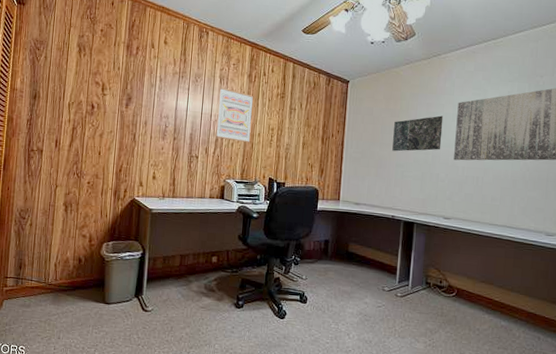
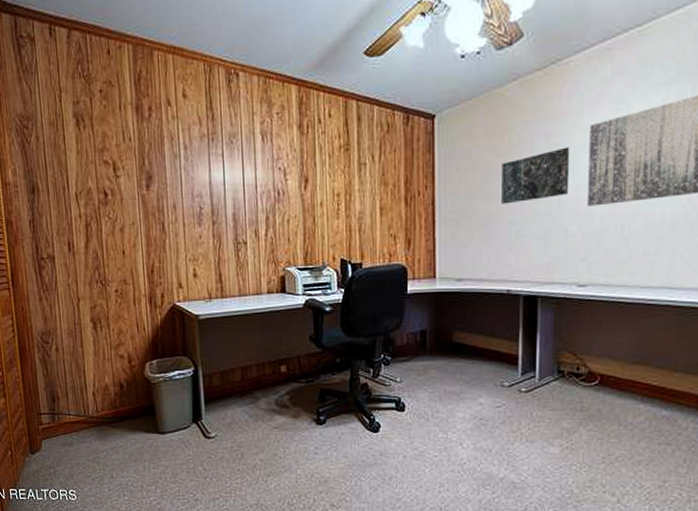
wall art: present [216,87,254,143] -> none [264,147,311,217]

